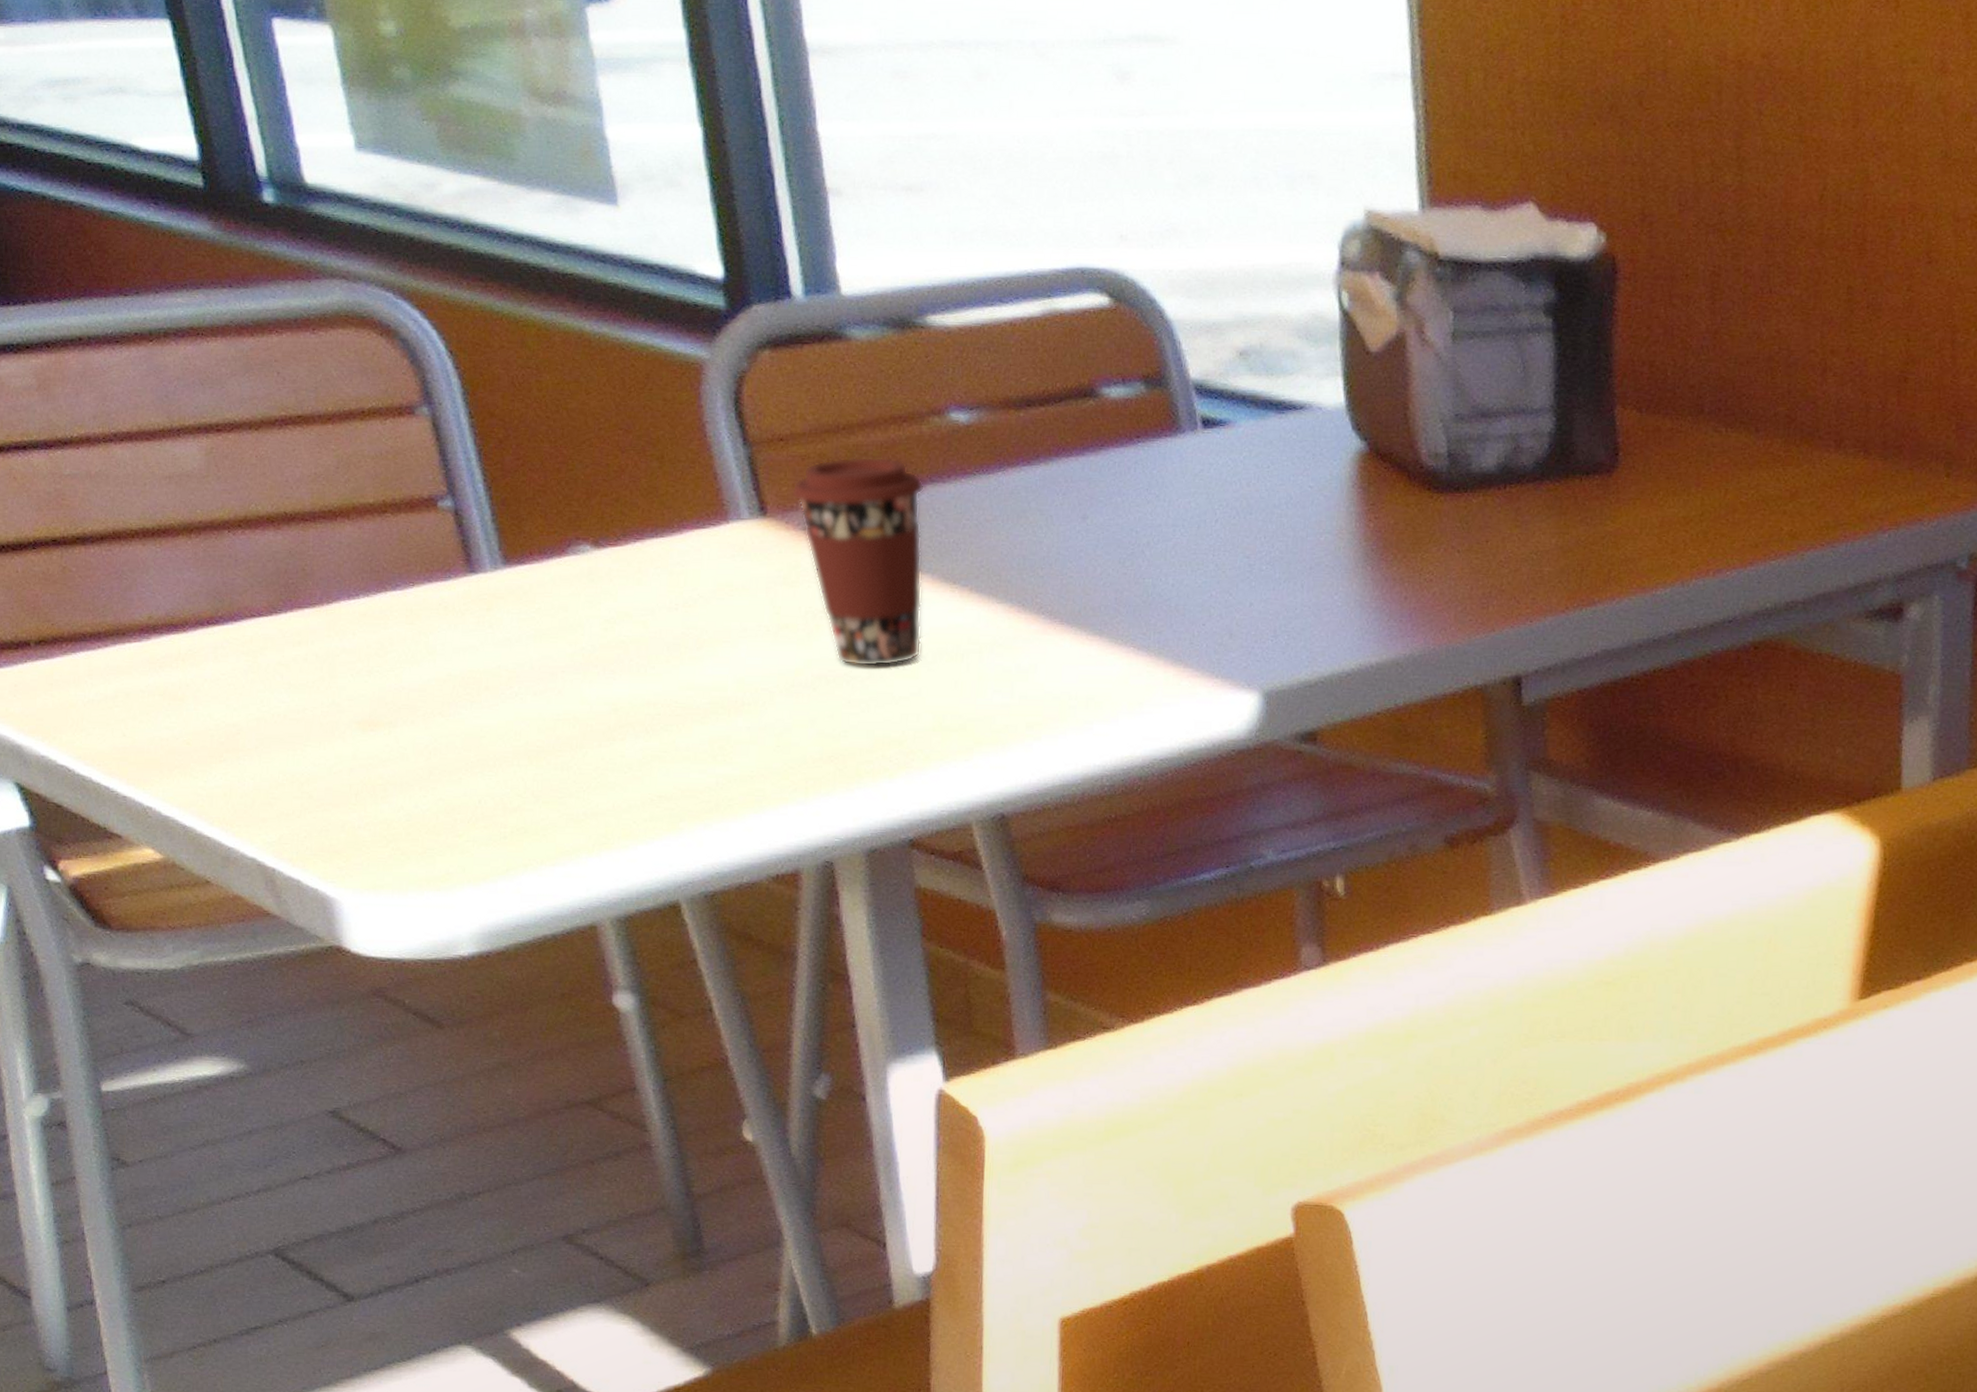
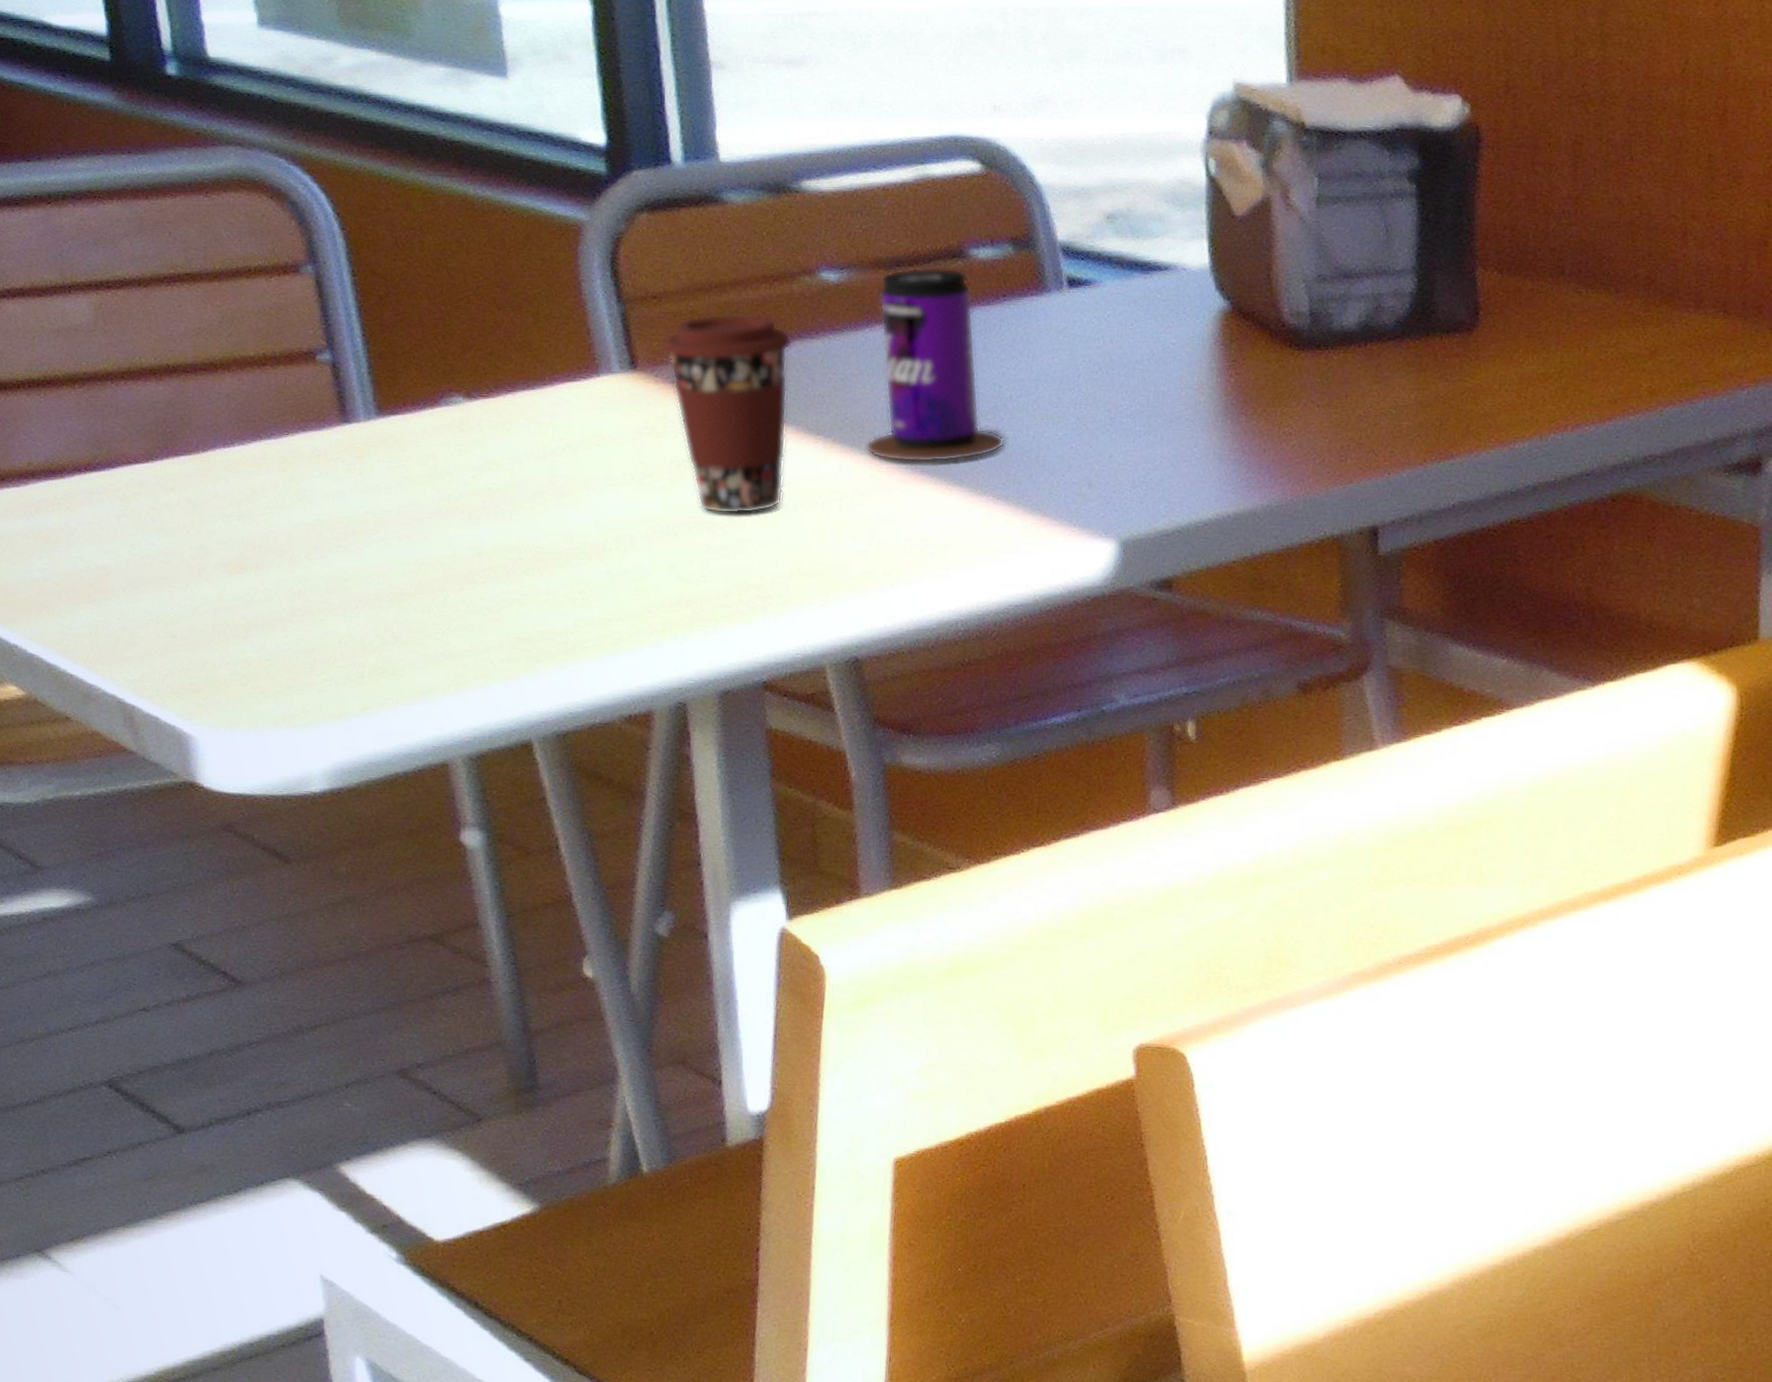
beverage can: none [1003,406,1145,612] -> present [865,267,1006,463]

